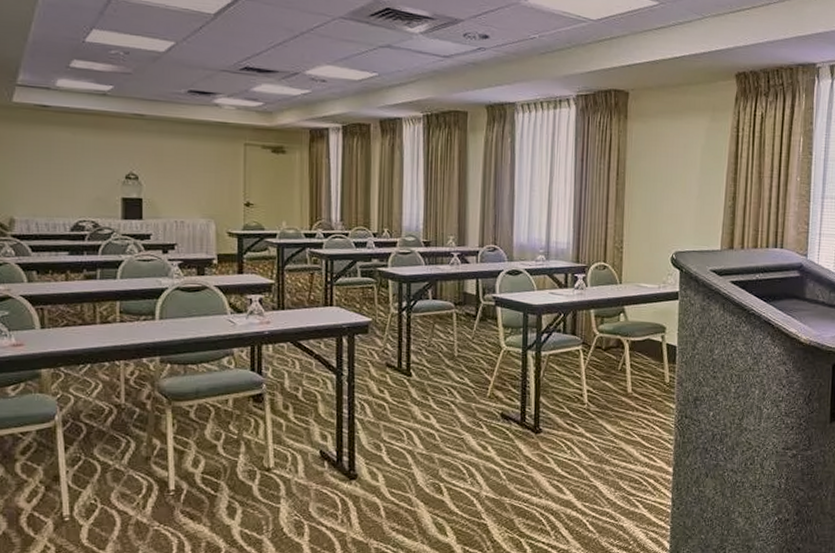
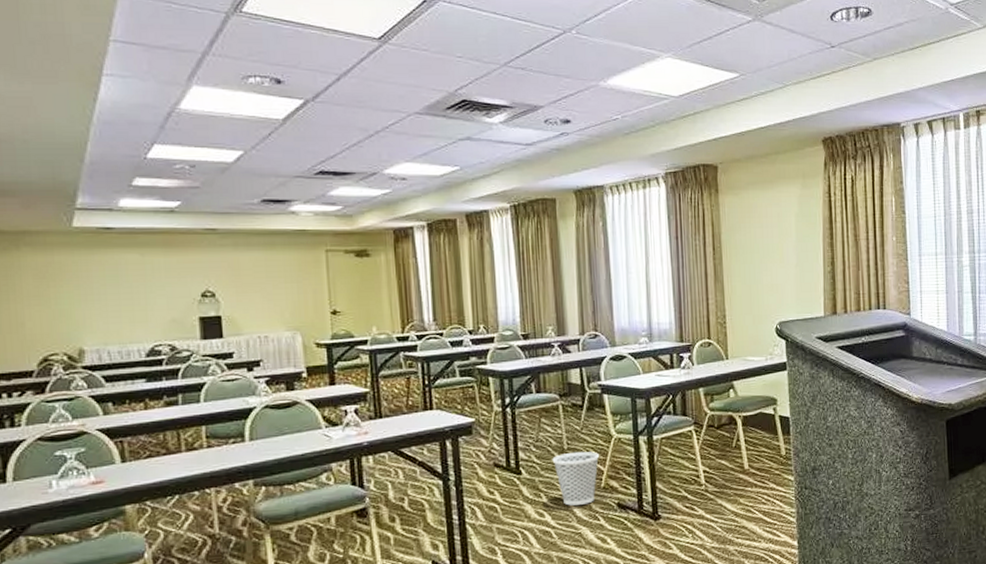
wastebasket: none [442,359,488,411] -> present [552,451,600,506]

